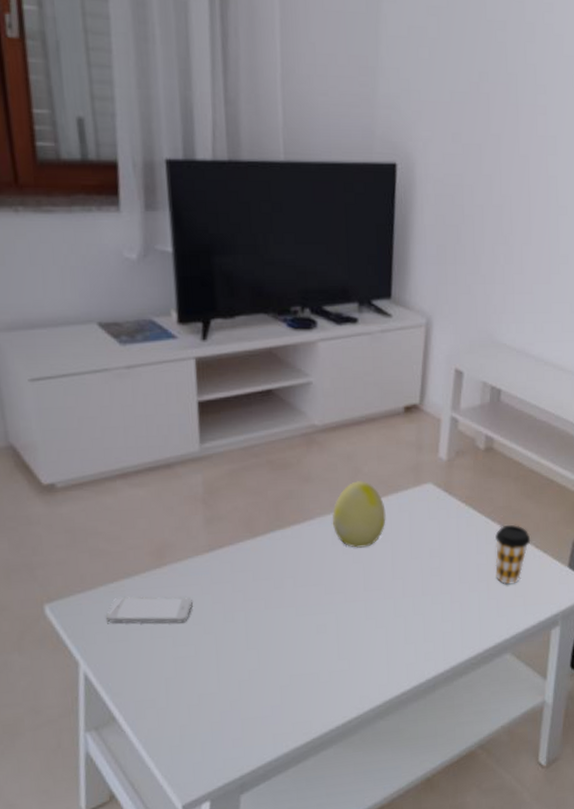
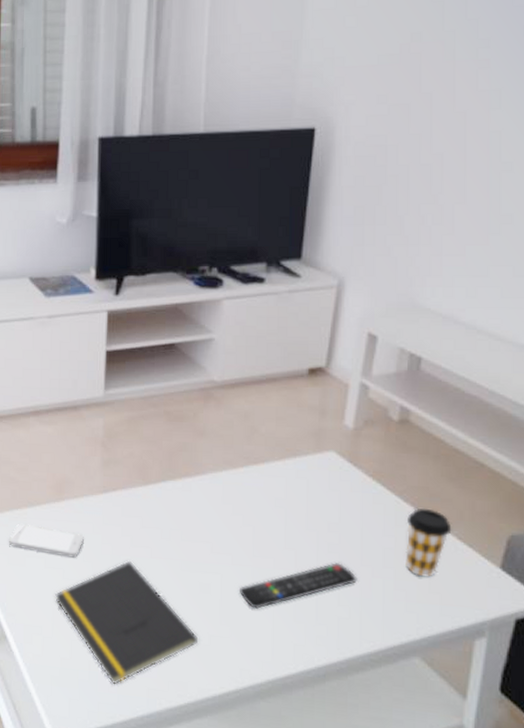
notepad: none [166,615,320,739] -> present [55,560,199,685]
decorative egg: present [333,481,386,548] -> none [225,441,281,510]
remote control: none [354,584,457,639] -> present [240,563,357,609]

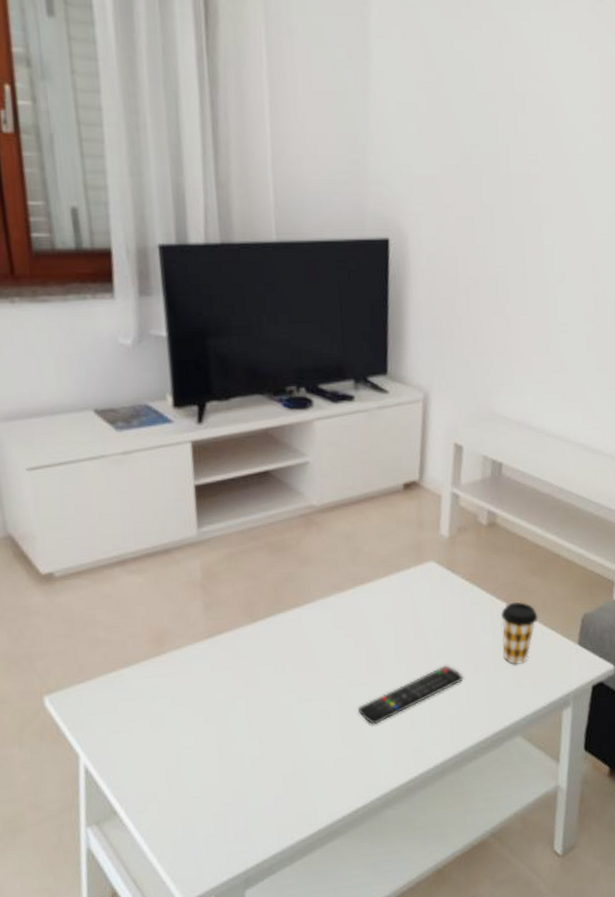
smartphone: present [9,523,84,558] -> none [106,685,193,714]
notepad: present [55,560,199,685] -> none [167,703,324,832]

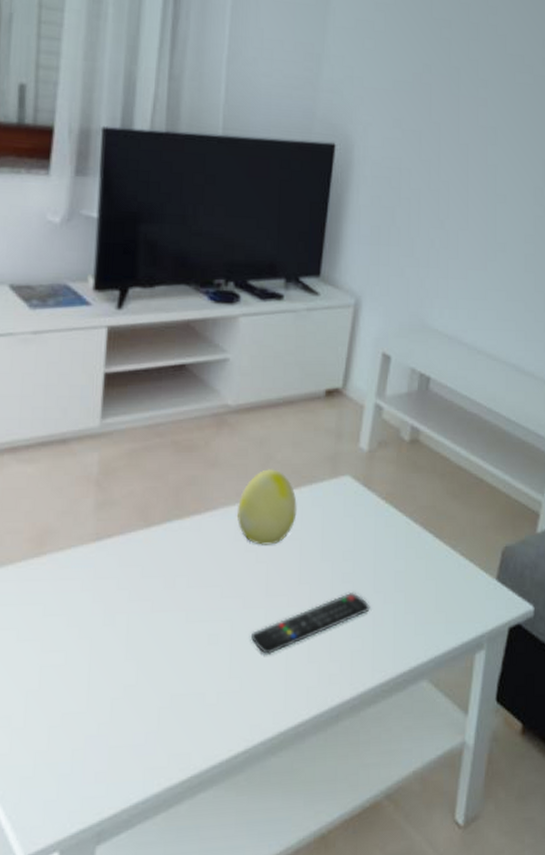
decorative egg: none [333,561,388,630] -> present [237,469,297,545]
coffee cup: present [501,602,538,664] -> none [415,528,456,597]

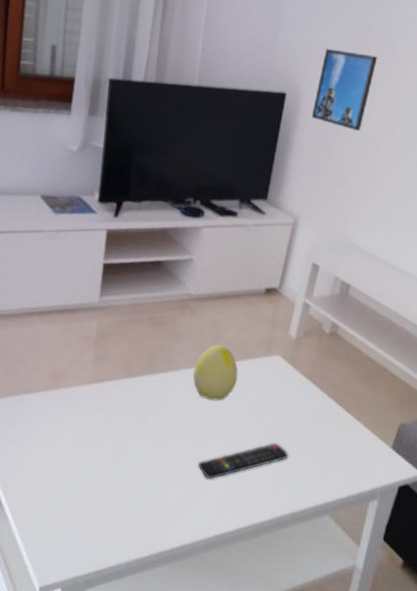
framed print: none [368,91,441,189] -> present [311,48,378,131]

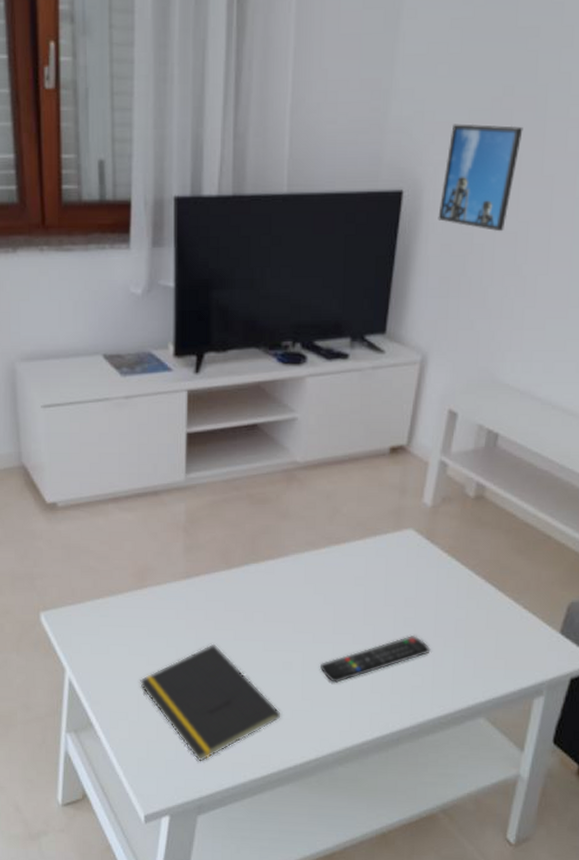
notepad: none [46,439,163,542] -> present [140,643,281,762]
decorative egg: present [193,344,238,401] -> none [307,521,362,589]

